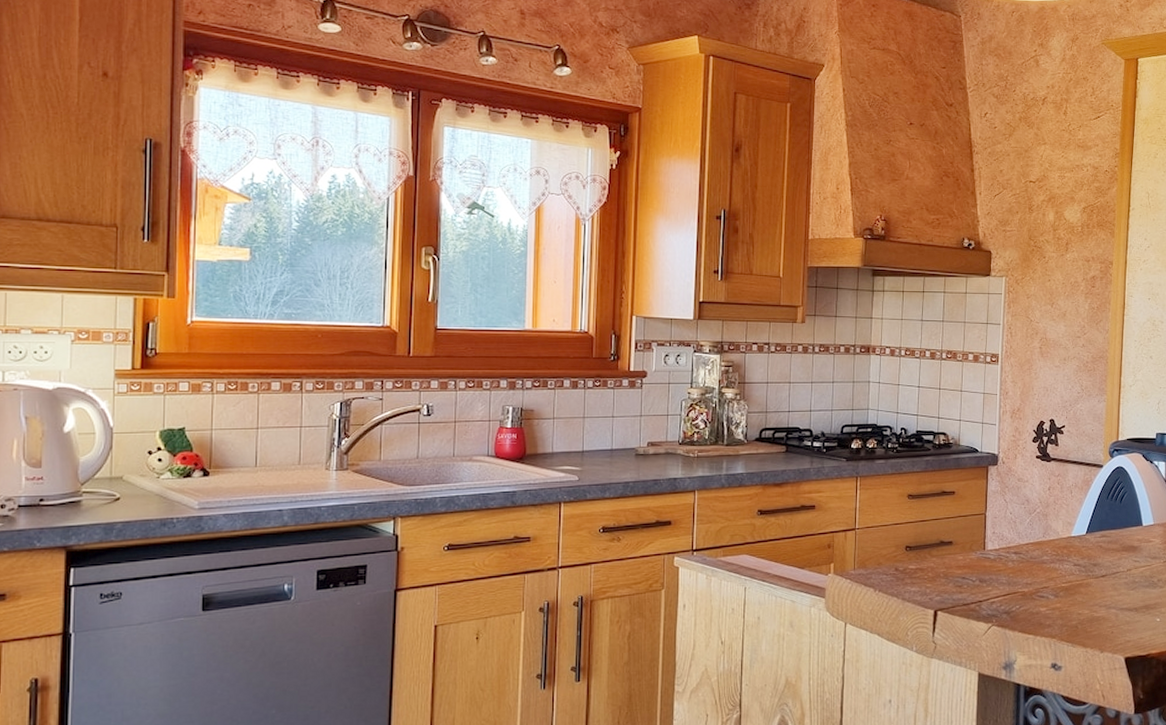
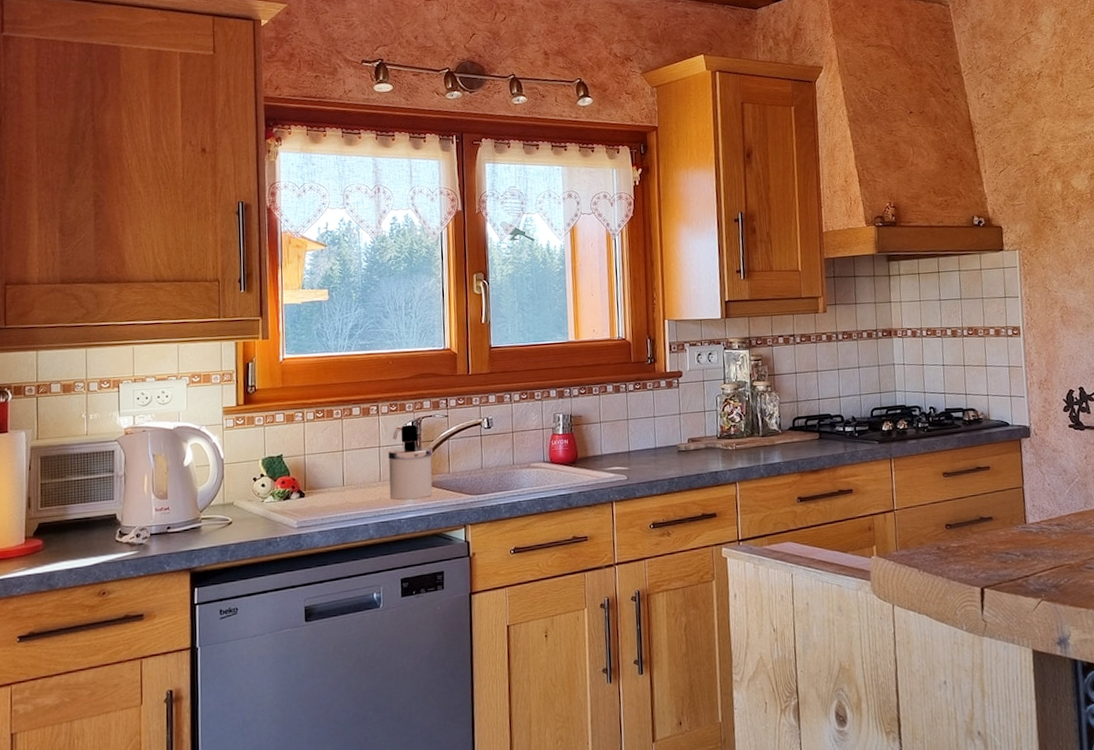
soap dispenser: none [309,405,362,487] -> present [387,424,433,501]

